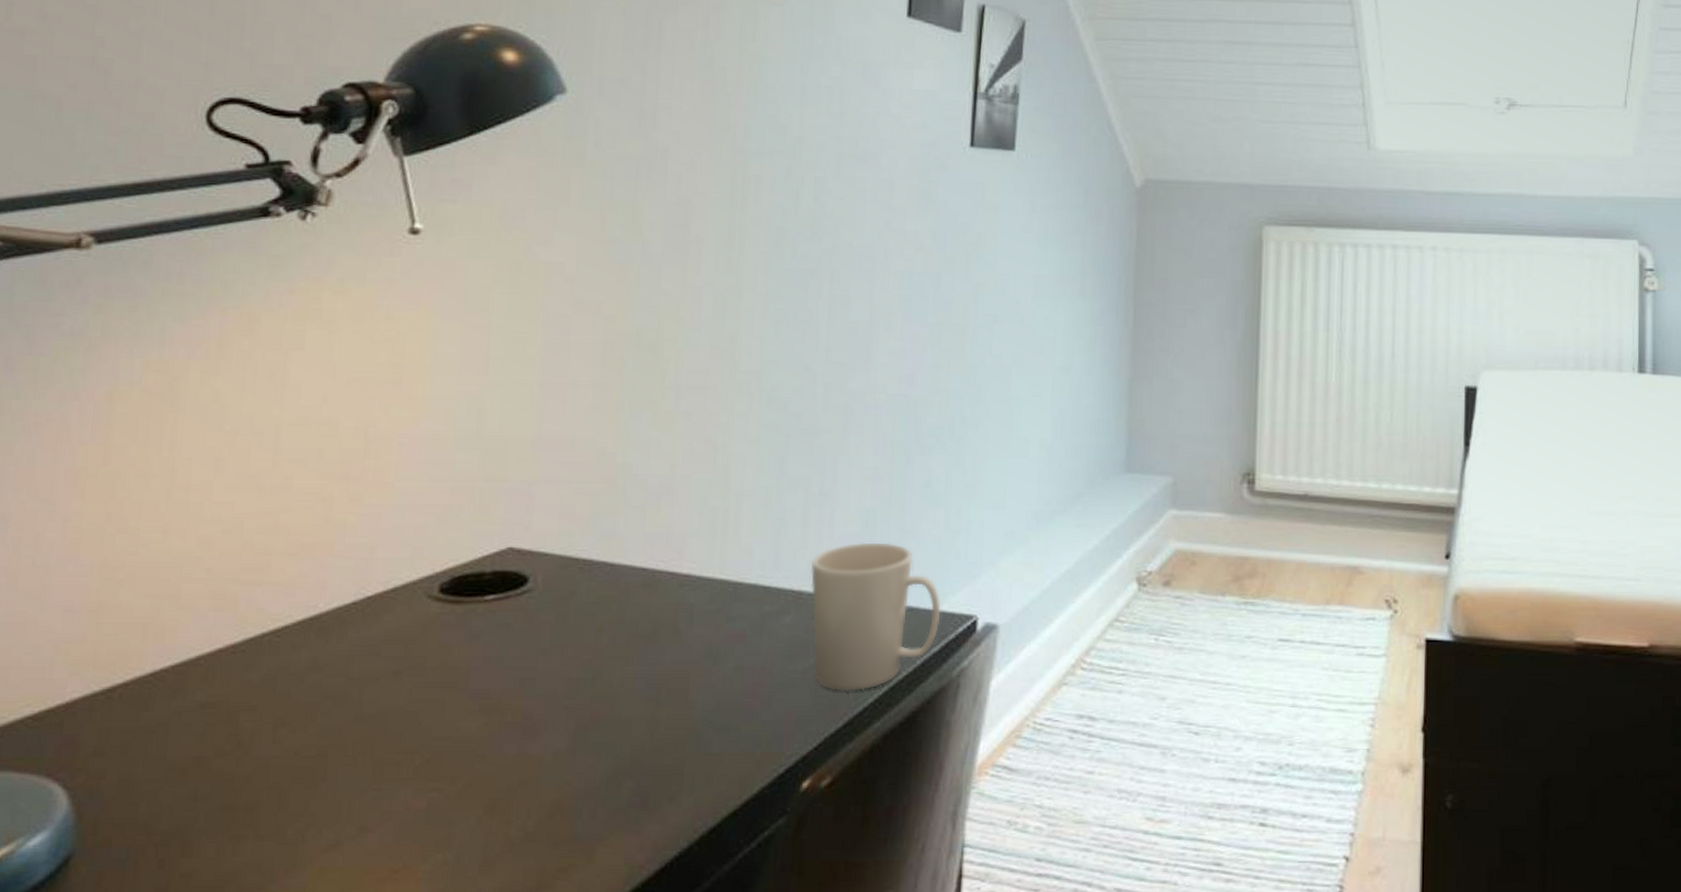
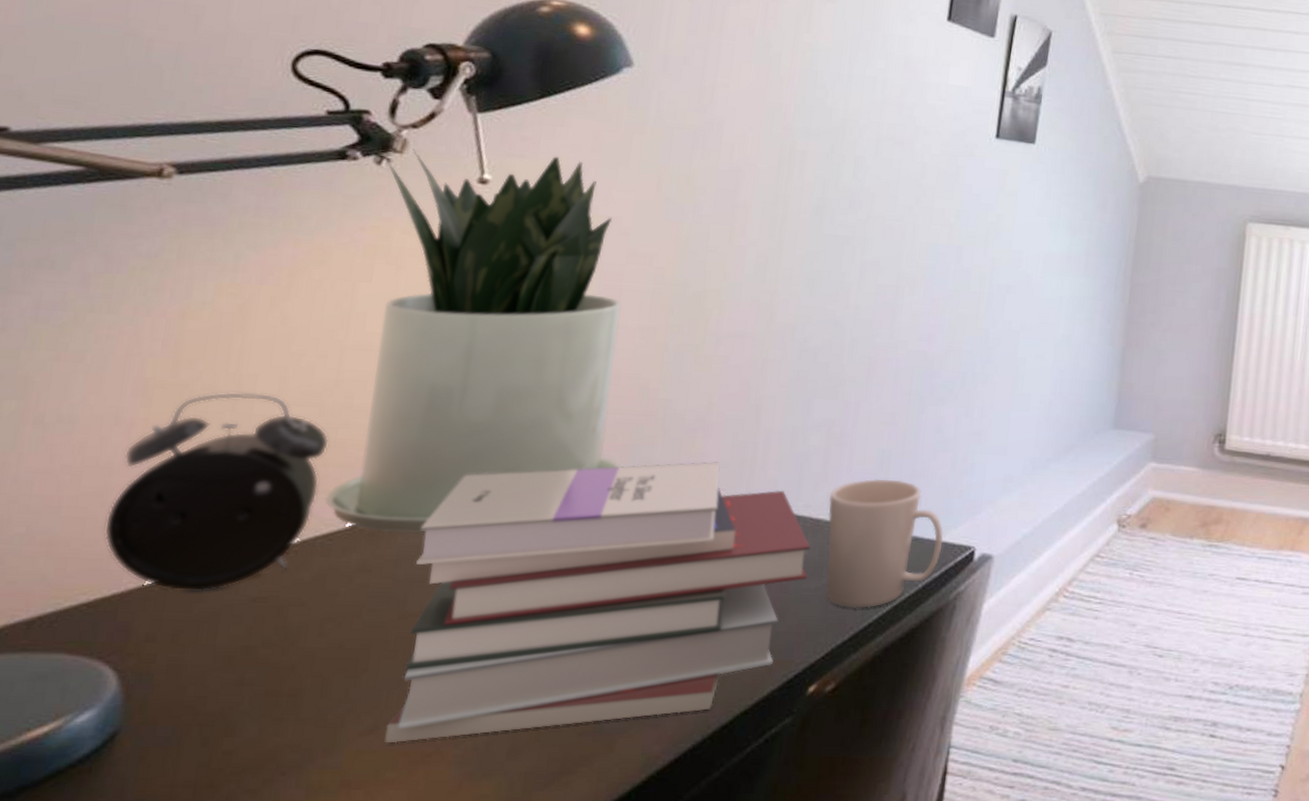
alarm clock: none [44,478,270,699] -> present [104,391,329,592]
planter: none [270,198,583,624] -> present [325,149,622,532]
books: none [349,531,794,860] -> present [384,462,811,744]

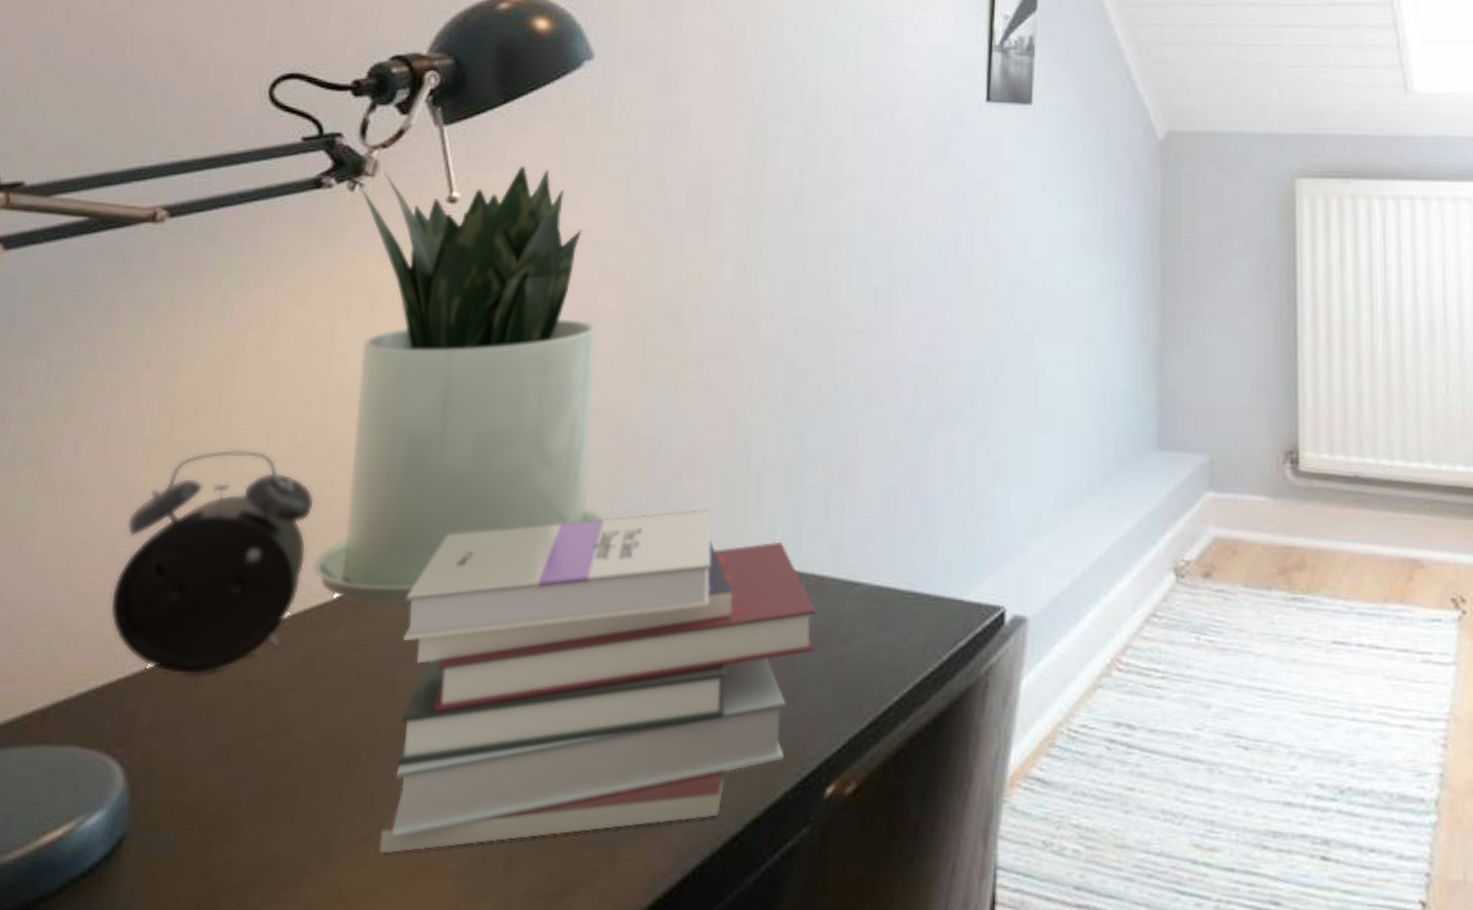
mug: present [826,478,944,609] -> none [832,523,967,688]

